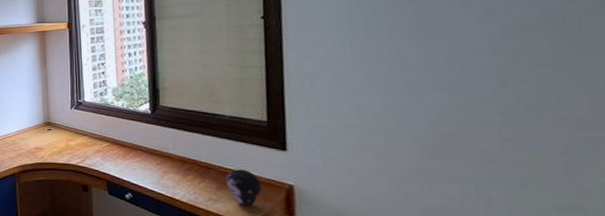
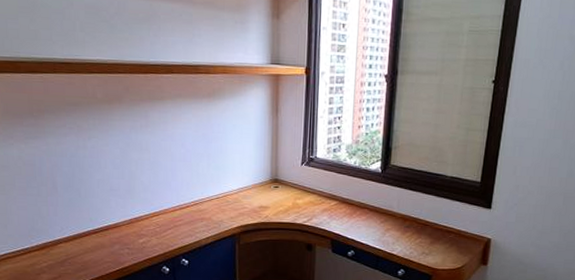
decorative orb: present [226,169,262,206] -> none [439,225,467,257]

